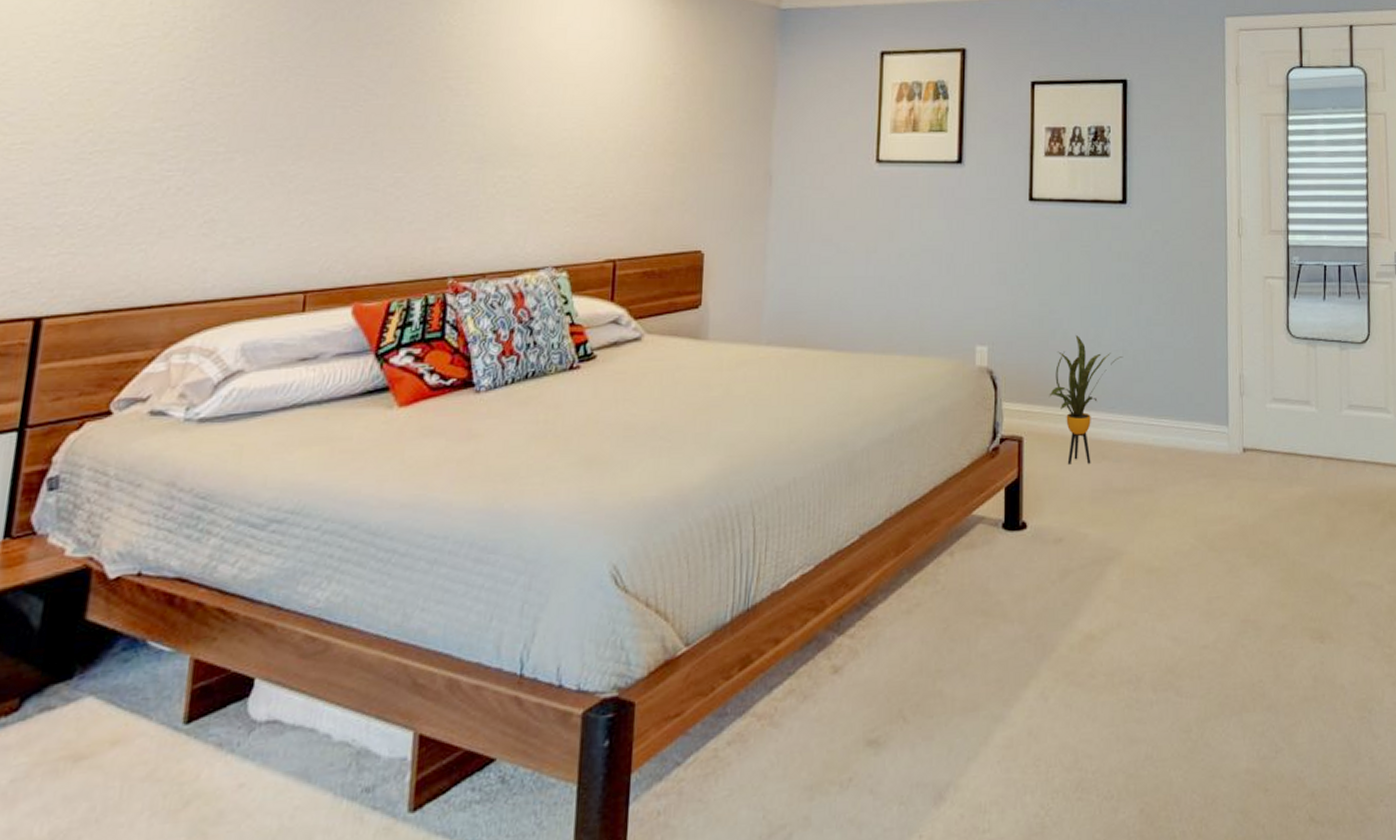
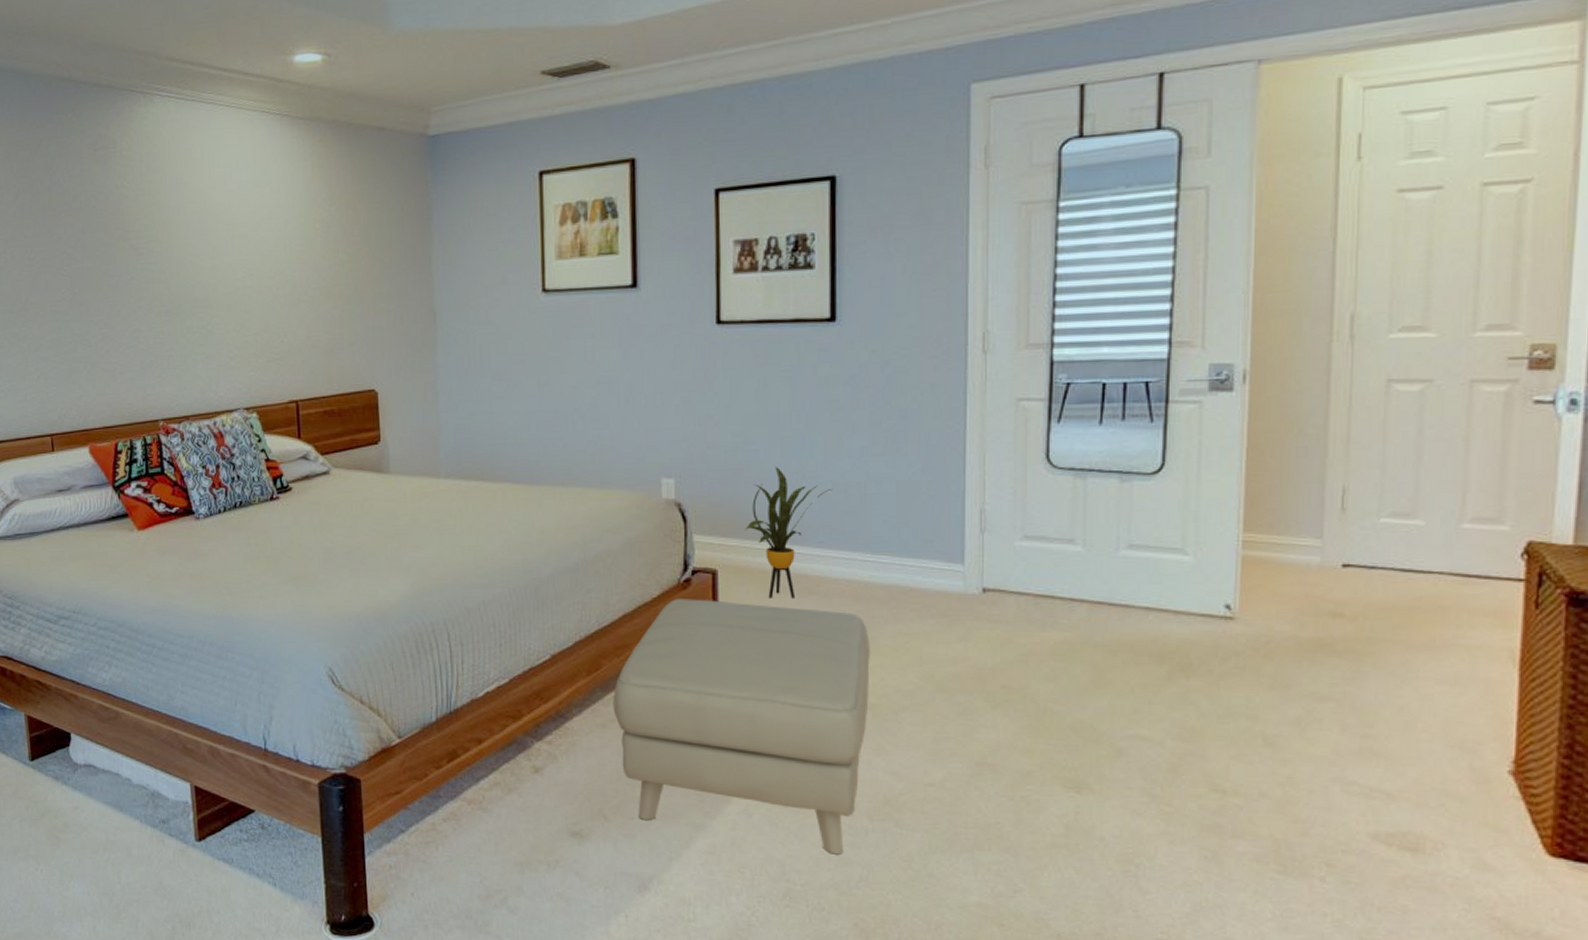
ottoman: none [919,468,1154,734] -> present [613,599,870,855]

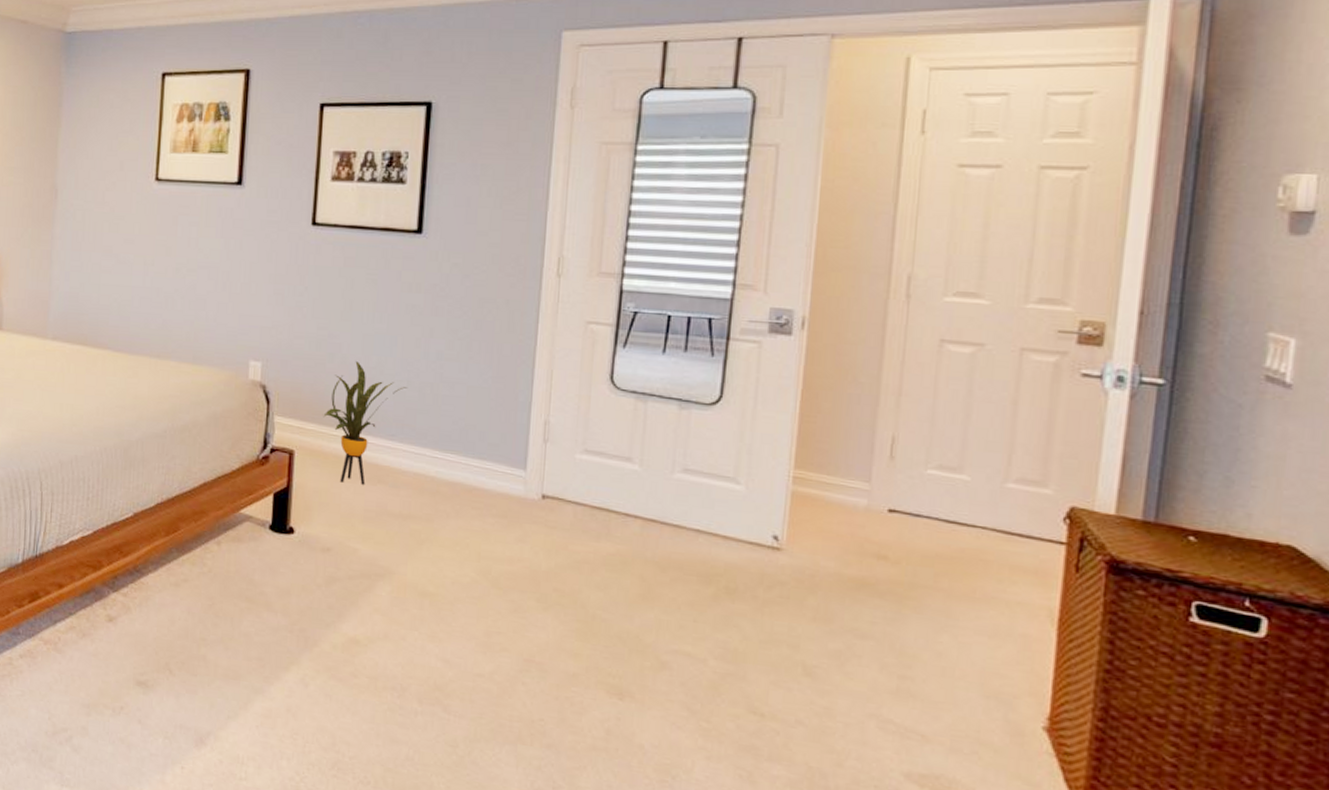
ottoman: present [613,599,870,855] -> none [186,473,432,733]

